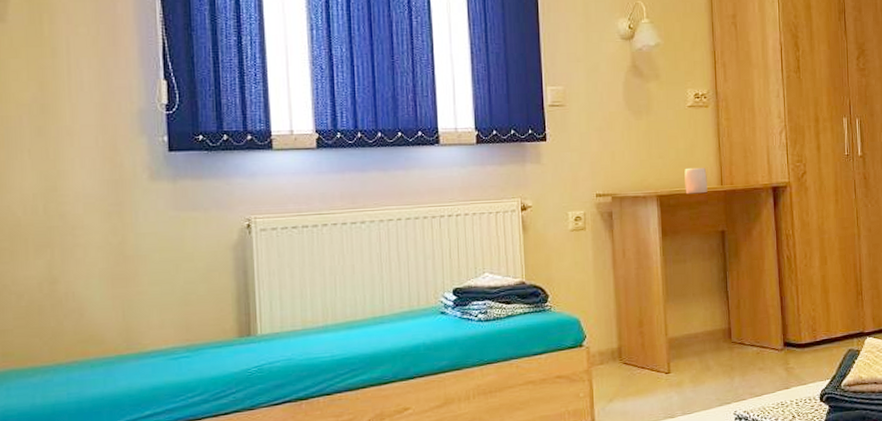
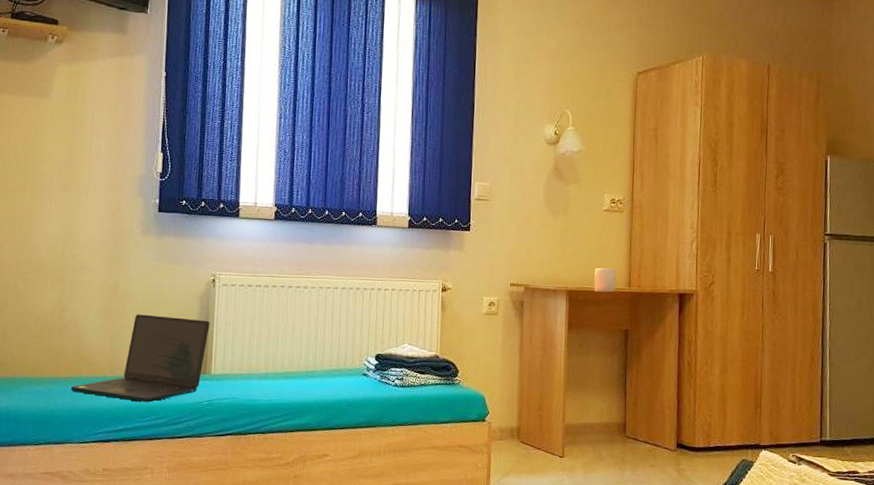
laptop: none [75,273,250,380] -> present [70,314,210,403]

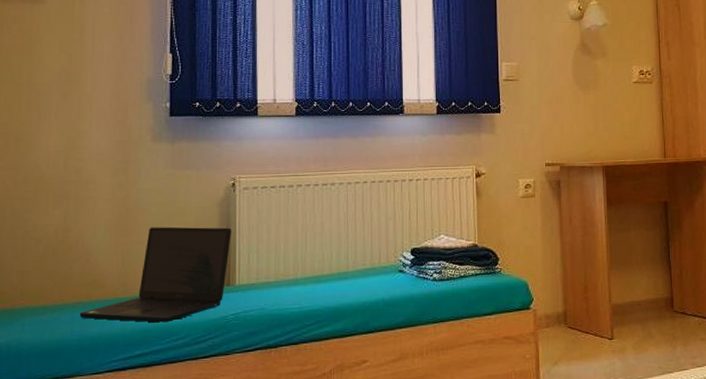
mug: present [594,268,616,293] -> none [629,140,651,166]

